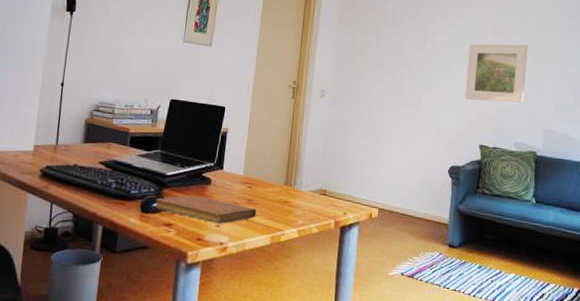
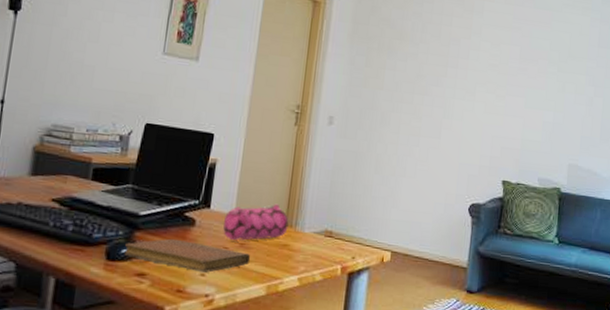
pencil case: none [234,166,288,198] -> present [223,203,289,241]
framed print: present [464,43,528,103] -> none [487,69,556,136]

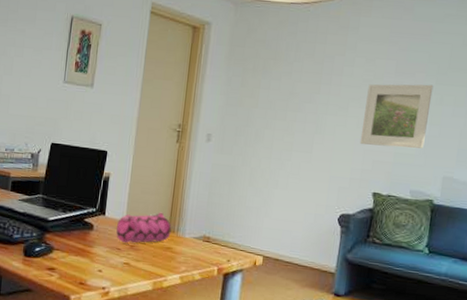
notebook: present [124,238,251,273] -> none [38,240,140,269]
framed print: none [487,69,556,136] -> present [359,84,434,149]

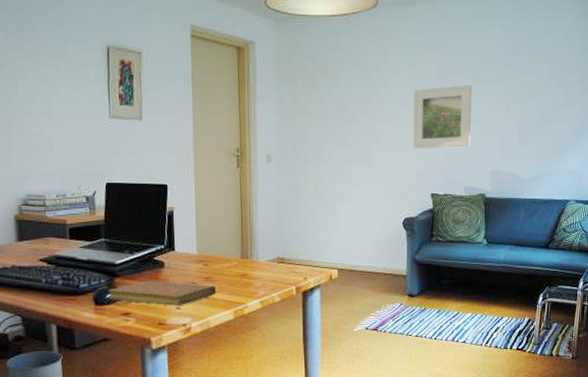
notebook: none [38,240,140,269] -> present [109,280,217,306]
pencil case: present [116,212,172,244] -> none [189,239,245,277]

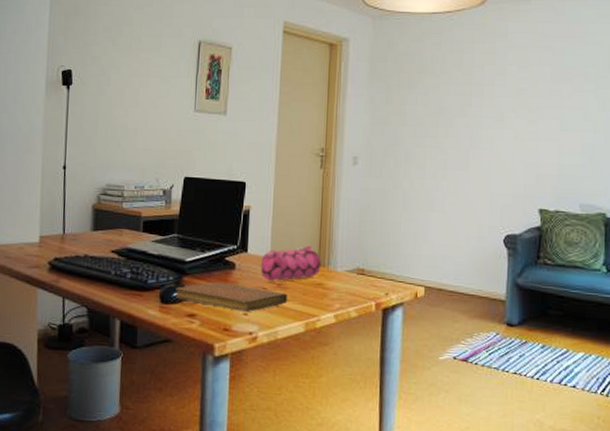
pencil case: none [189,239,245,277] -> present [261,245,321,282]
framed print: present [413,84,472,149] -> none [519,89,594,159]

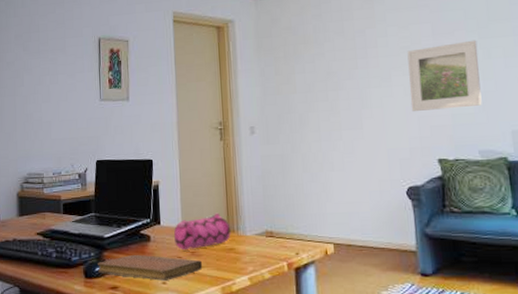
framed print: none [519,89,594,159] -> present [407,40,482,112]

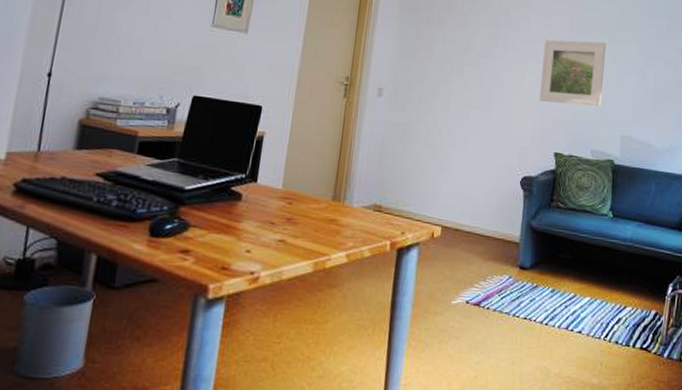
notebook: present [98,254,203,281] -> none [168,213,298,249]
pencil case: present [174,213,231,251] -> none [270,177,337,216]

